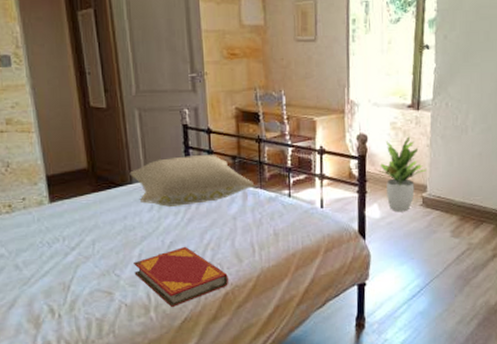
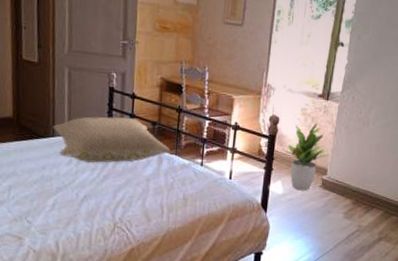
hardback book: present [134,246,228,307] -> none [46,201,135,257]

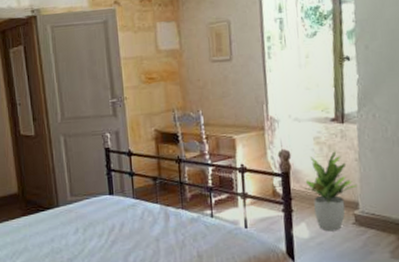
pillow: present [53,116,171,163] -> none [56,177,176,230]

